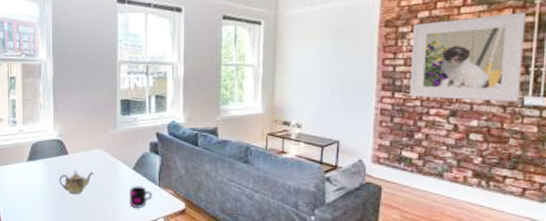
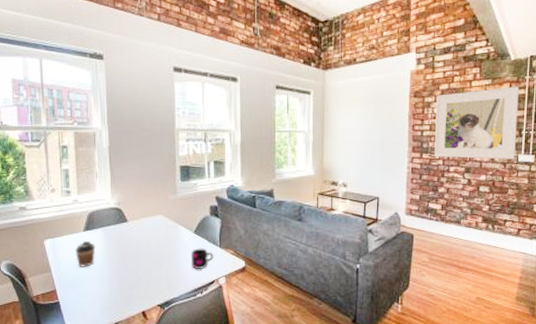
coffee cup: none [19,171,38,197] -> present [75,241,96,267]
teapot: present [59,171,94,195] -> none [118,237,155,261]

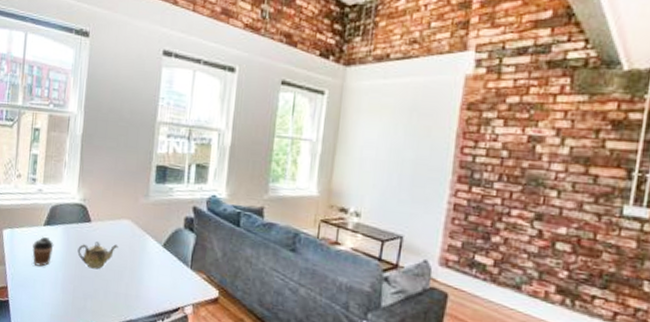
teapot: none [118,237,155,261] -> present [77,242,118,269]
mug: present [191,248,214,269] -> none [154,265,183,291]
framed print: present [434,86,519,160] -> none [489,107,633,211]

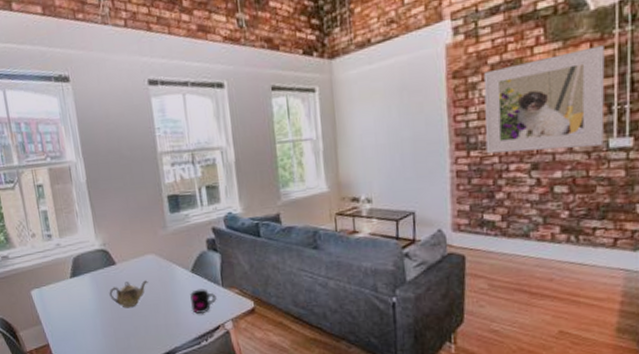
coffee cup: present [32,237,54,267] -> none [64,289,86,318]
mug: none [154,265,183,291] -> present [190,289,217,314]
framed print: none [489,107,633,211] -> present [483,45,605,154]

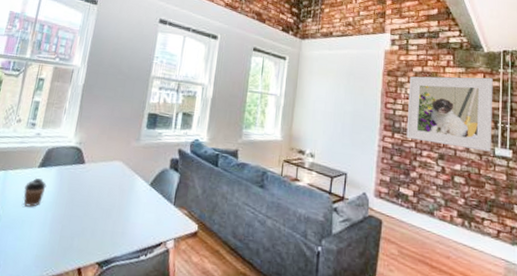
coffee cup: none [64,289,86,318] -> present [23,178,47,207]
teapot: present [109,280,148,309] -> none [69,182,109,208]
mug: present [190,289,217,314] -> none [139,203,166,227]

